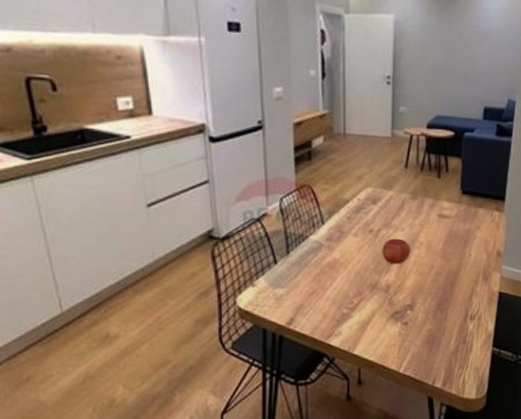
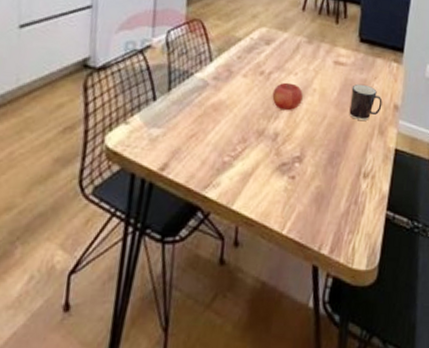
mug: none [454,234,486,269] -> present [349,84,383,121]

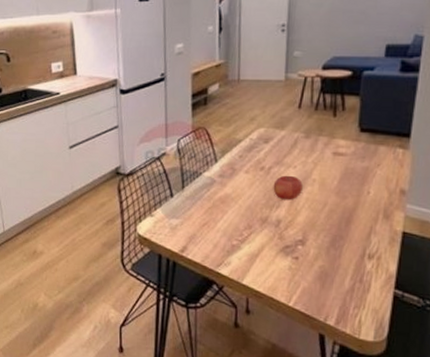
mug: present [349,84,383,121] -> none [351,172,387,207]

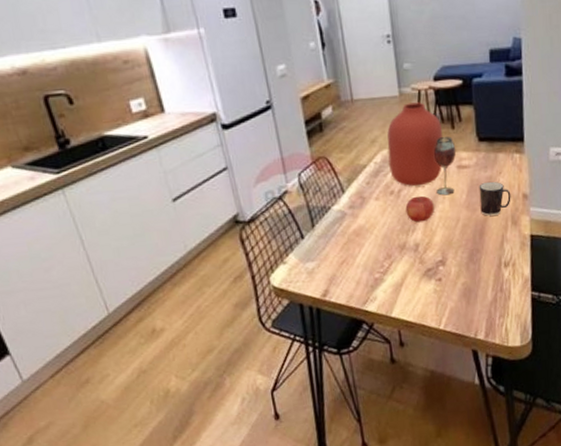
vase: none [264,88,324,165] -> present [387,102,443,186]
wineglass: none [307,122,335,179] -> present [433,136,456,196]
mug: none [351,172,387,207] -> present [478,181,511,217]

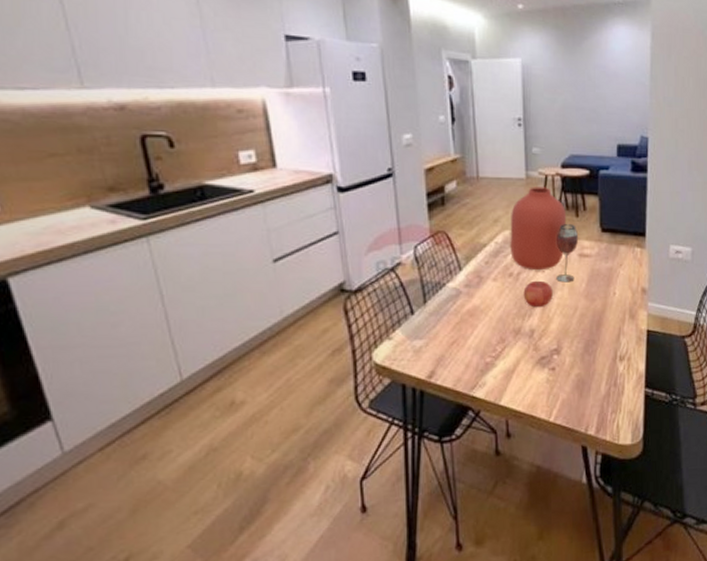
mug: present [478,181,511,217] -> none [599,272,630,308]

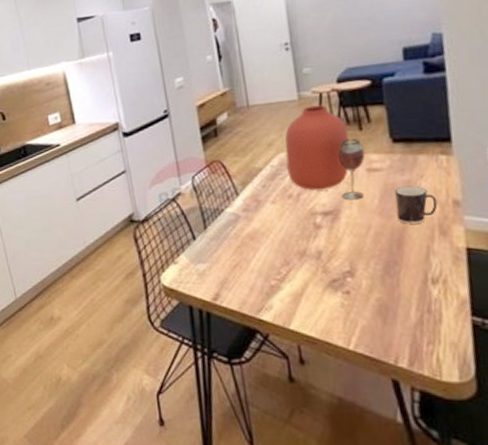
fruit: present [523,280,553,308] -> none [305,200,340,228]
mug: none [599,272,630,308] -> present [394,185,438,225]

